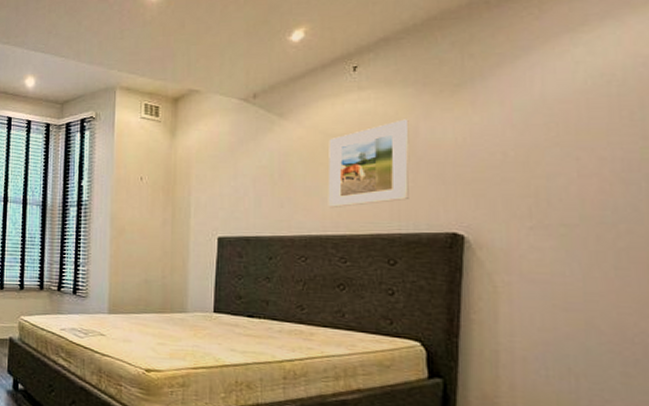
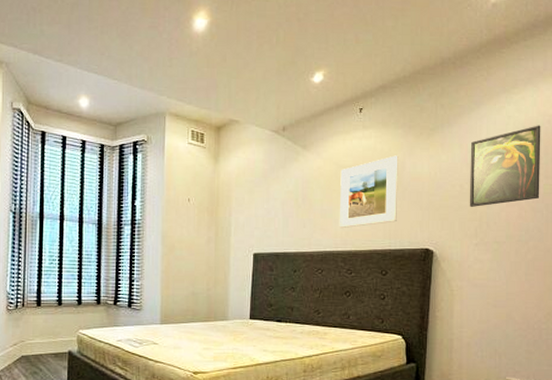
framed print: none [516,70,634,179] -> present [469,125,541,207]

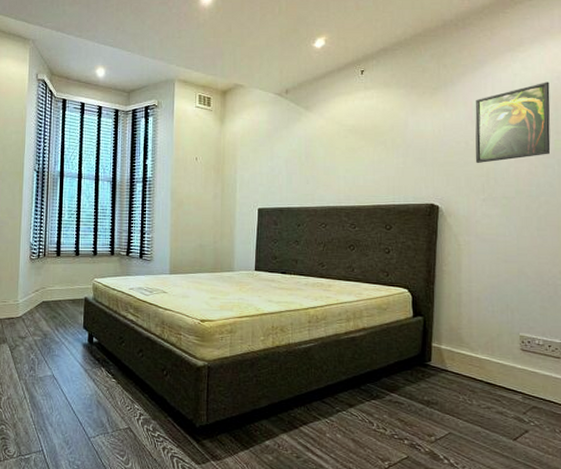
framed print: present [339,155,398,229] -> none [342,114,402,185]

